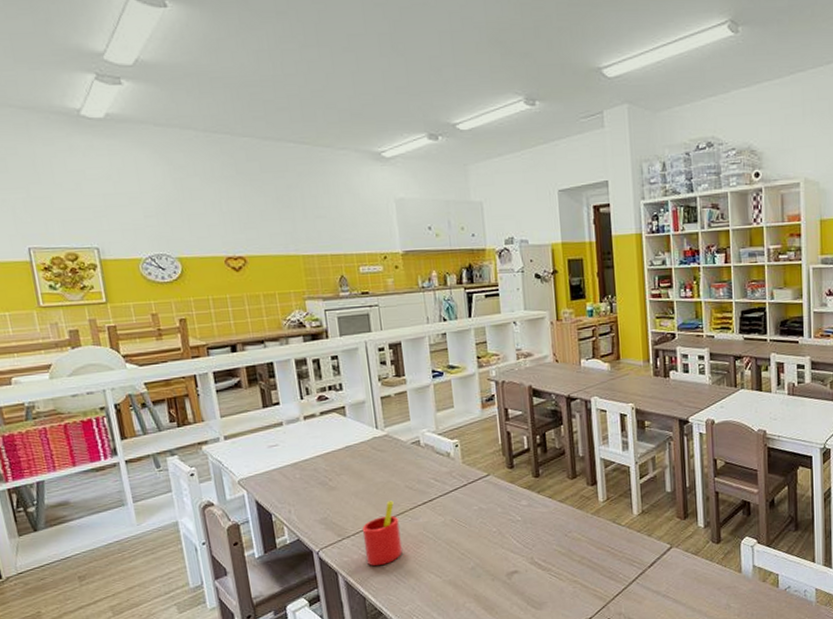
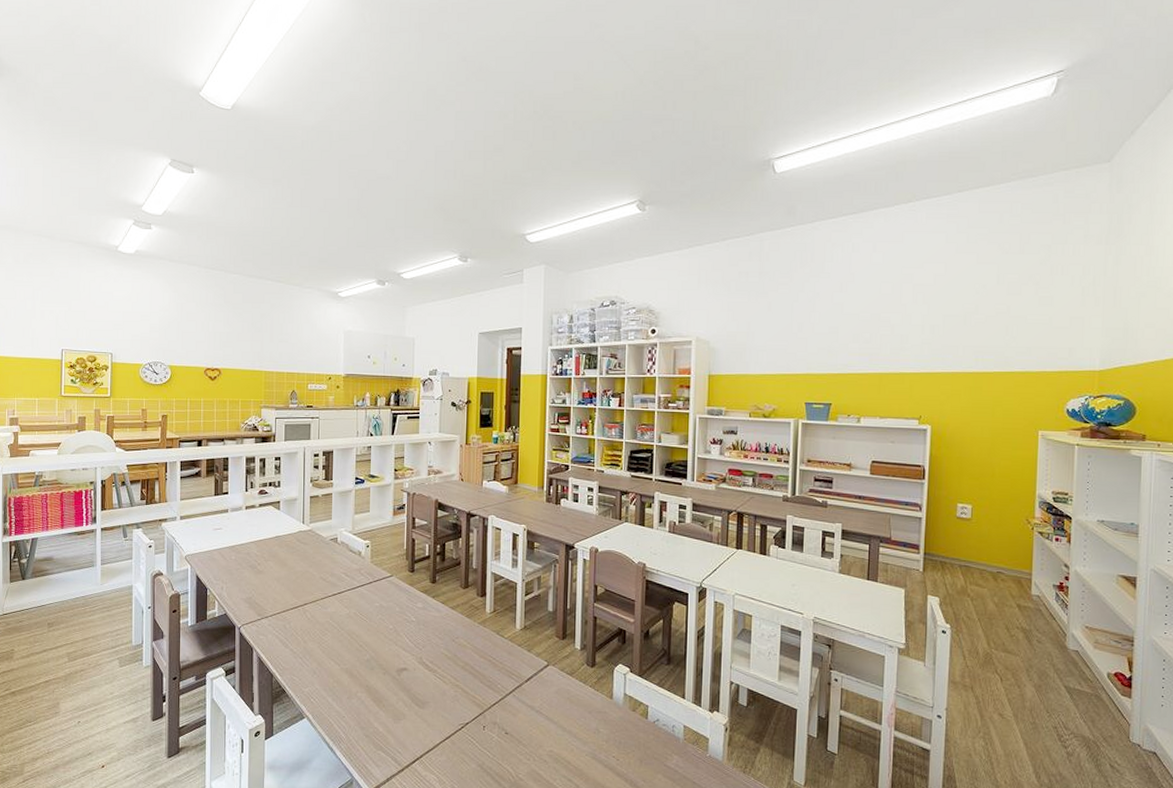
straw: present [362,500,403,567] -> none [278,589,310,647]

